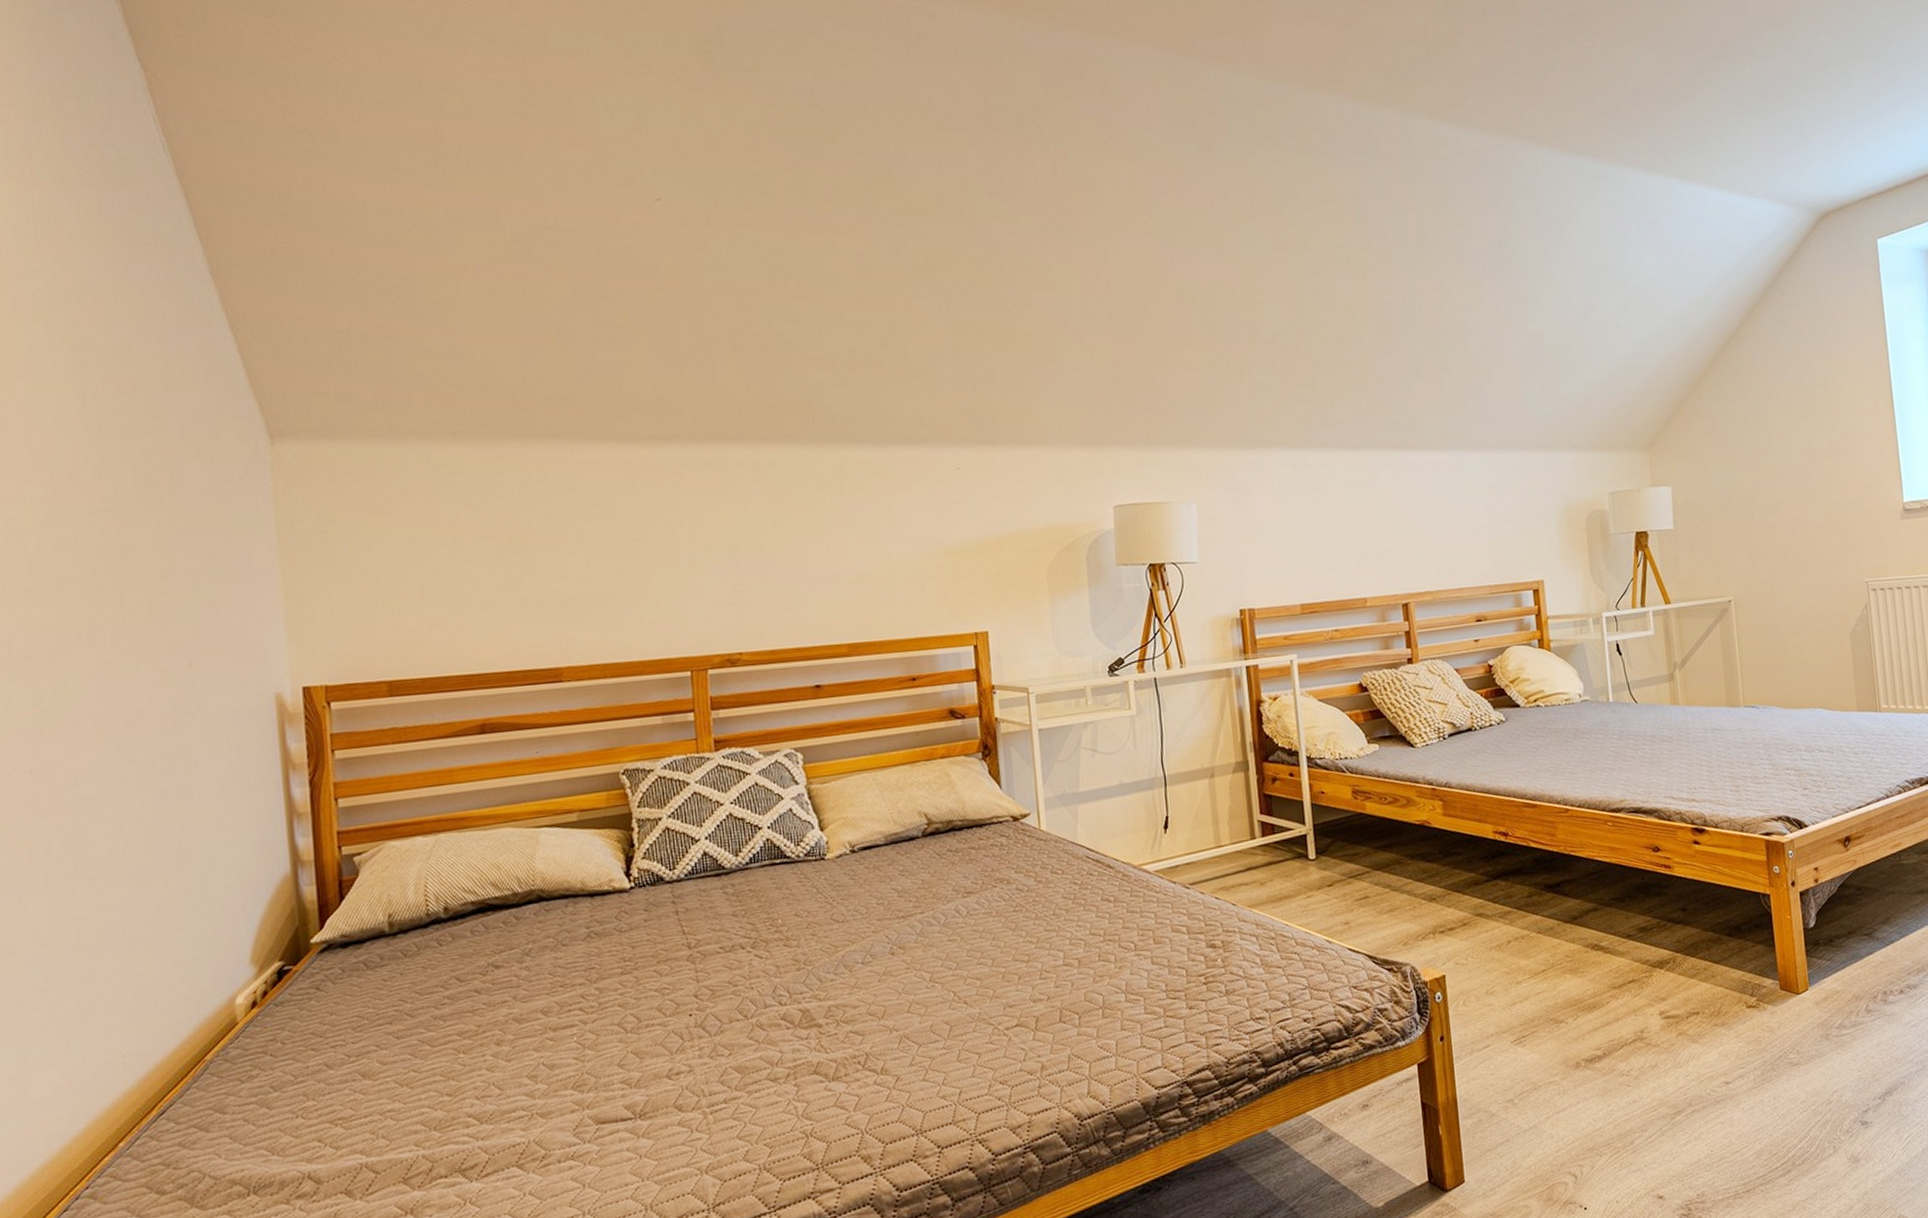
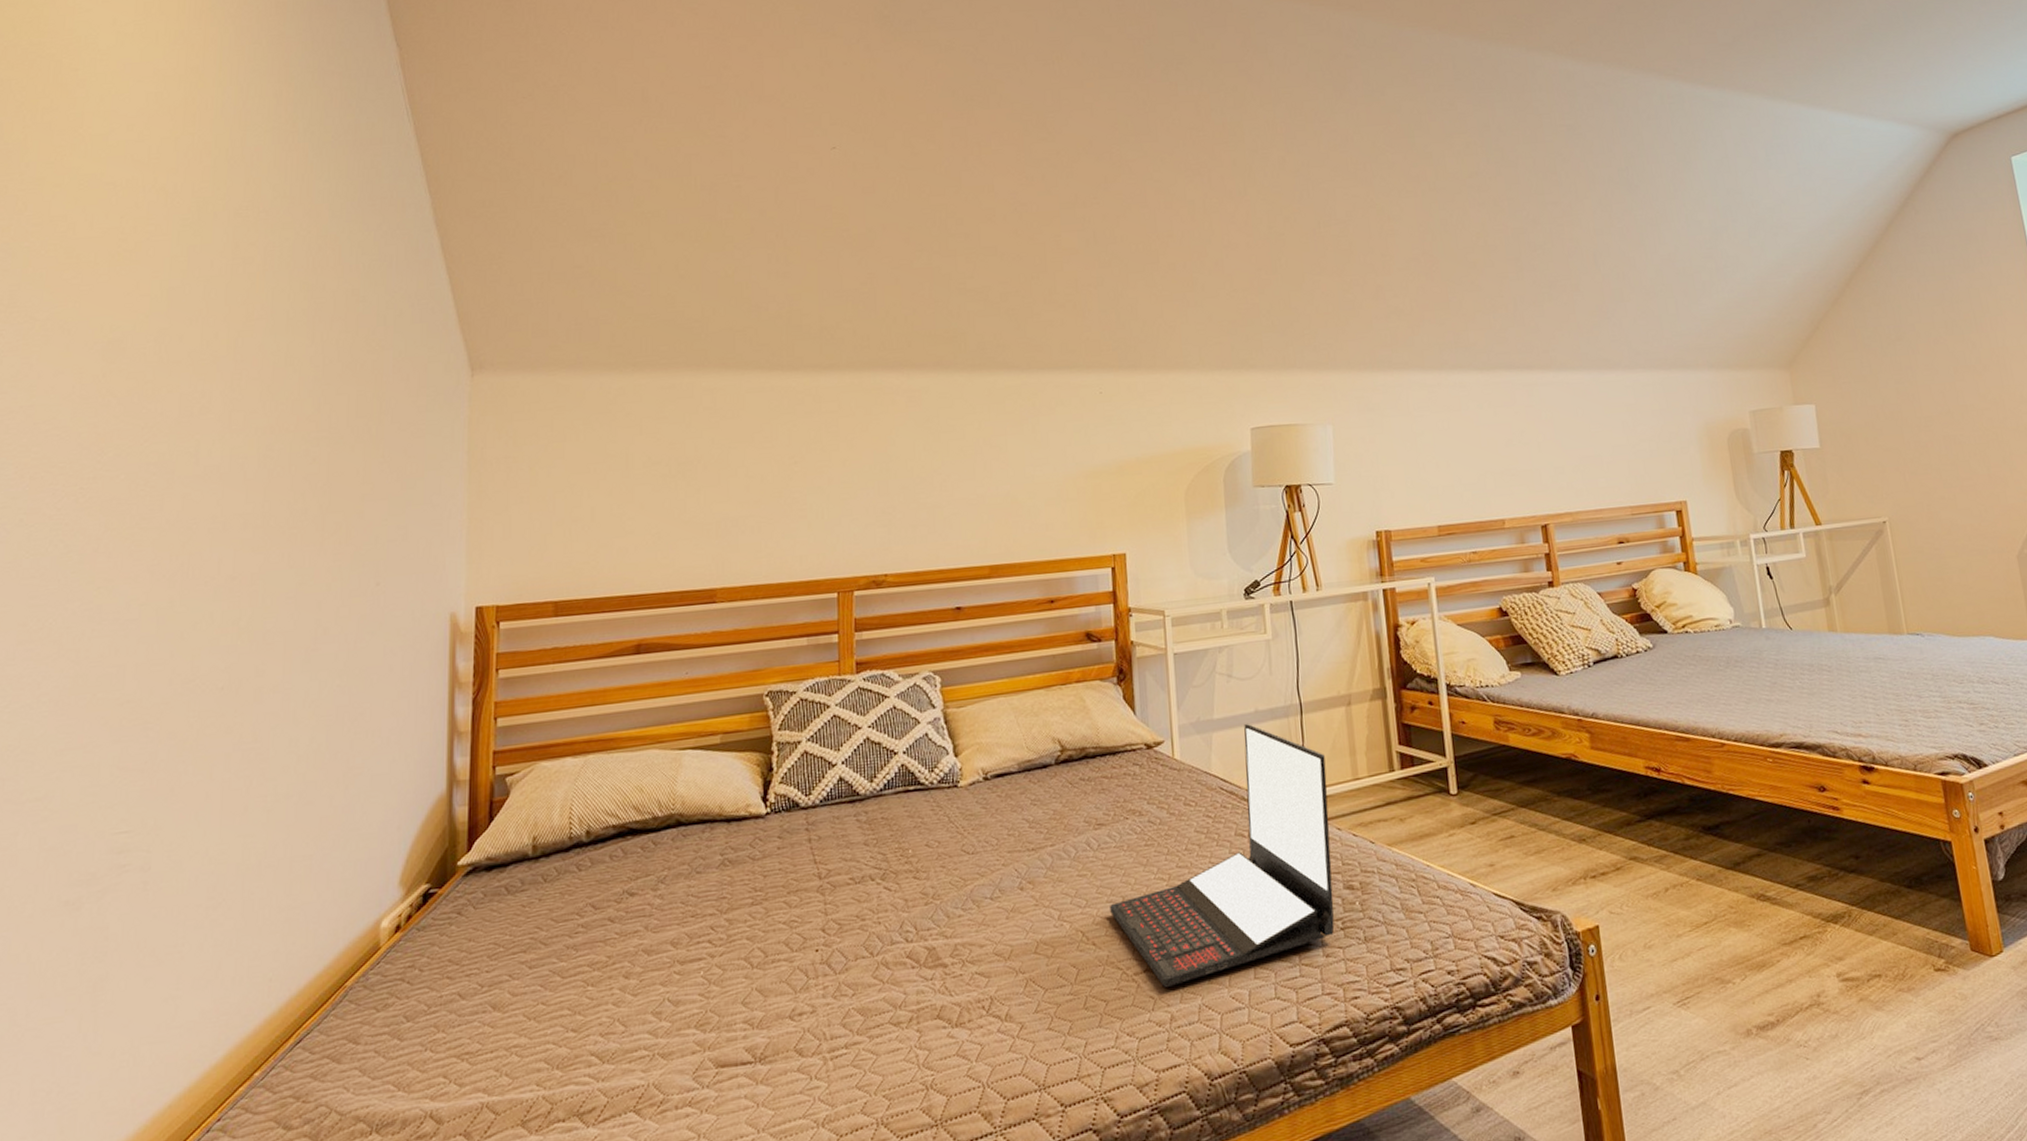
laptop: none [980,795,1198,1040] -> present [1110,723,1335,987]

